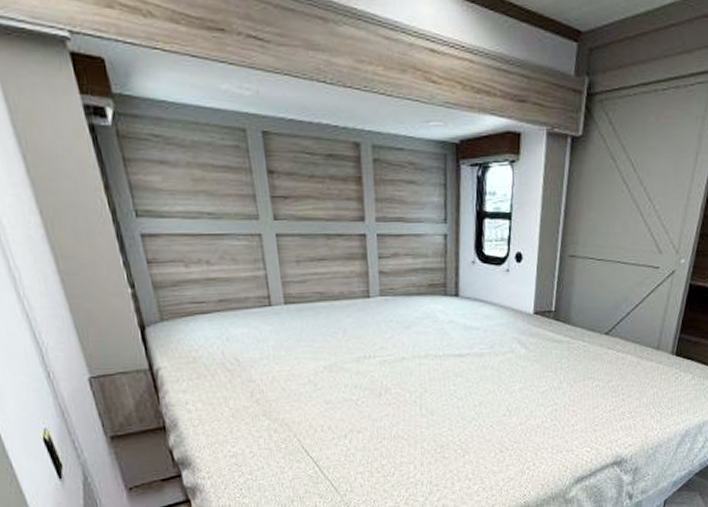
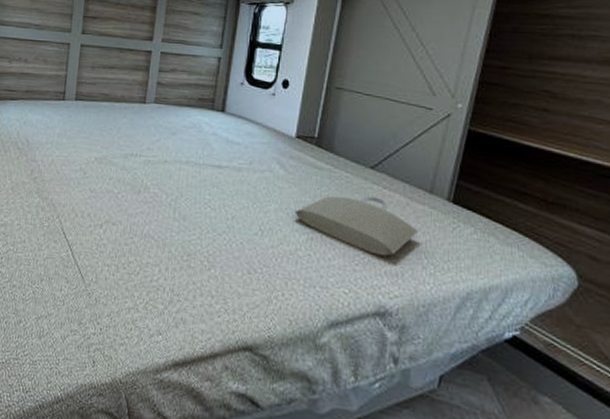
tote bag: none [538,361,648,414] -> present [294,196,419,256]

